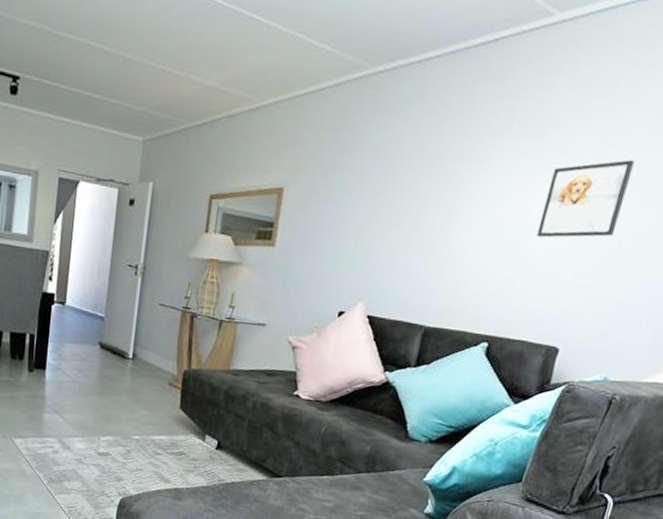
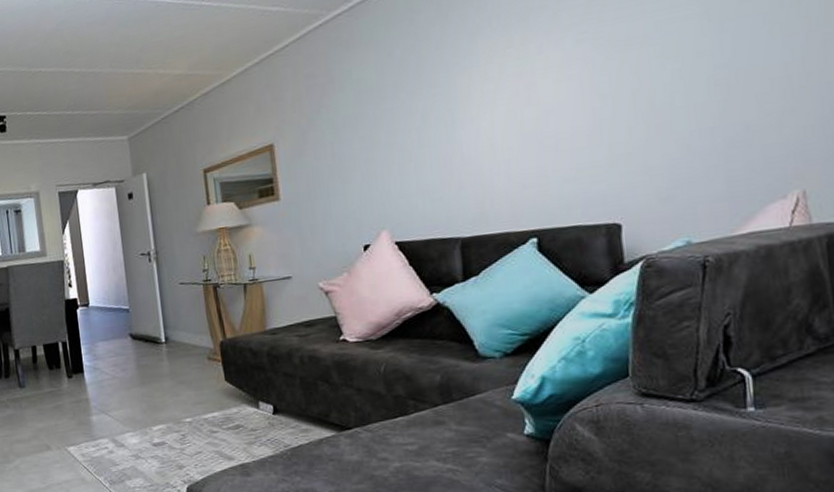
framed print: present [536,160,635,238] -> none [549,18,641,119]

